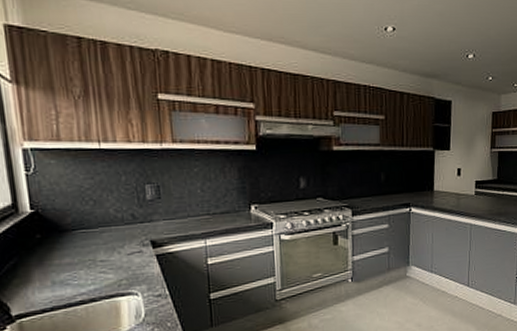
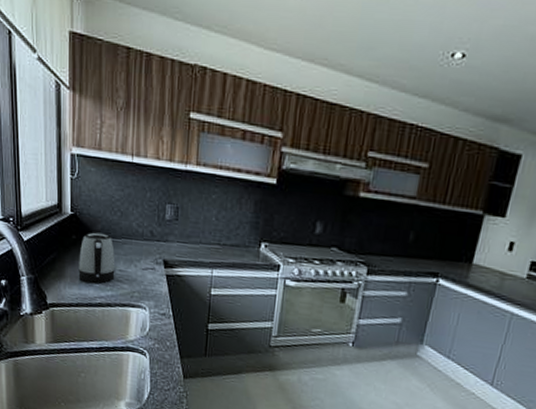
kettle: none [47,226,96,282] -> present [78,232,115,283]

